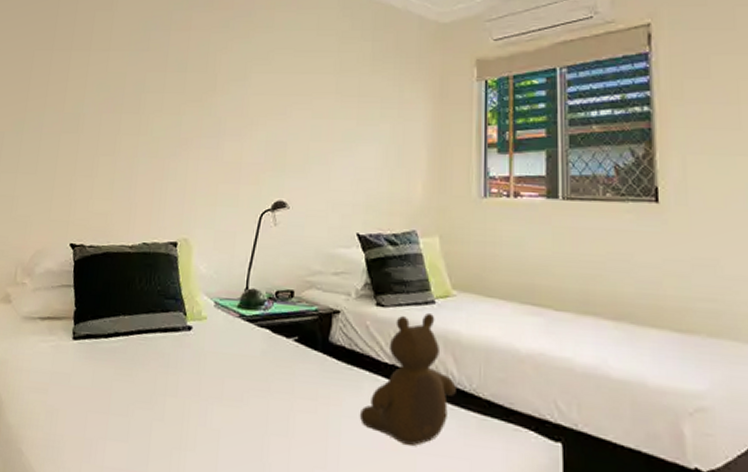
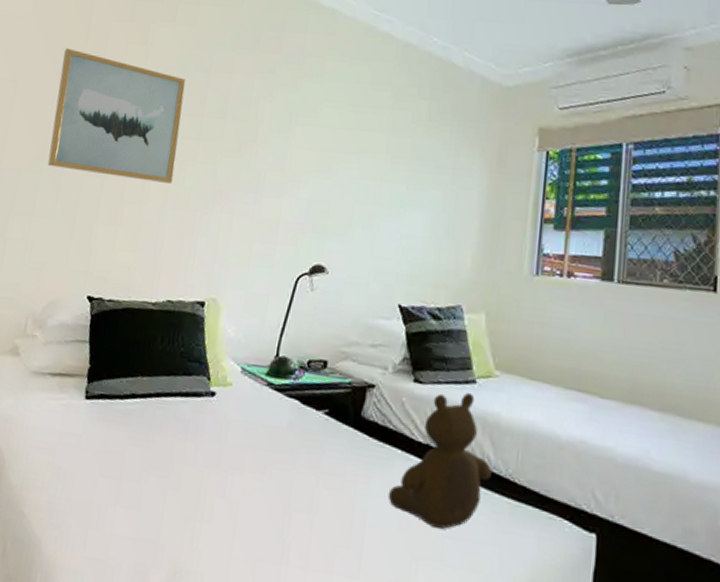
wall art: none [28,19,149,135] -> present [47,48,186,183]

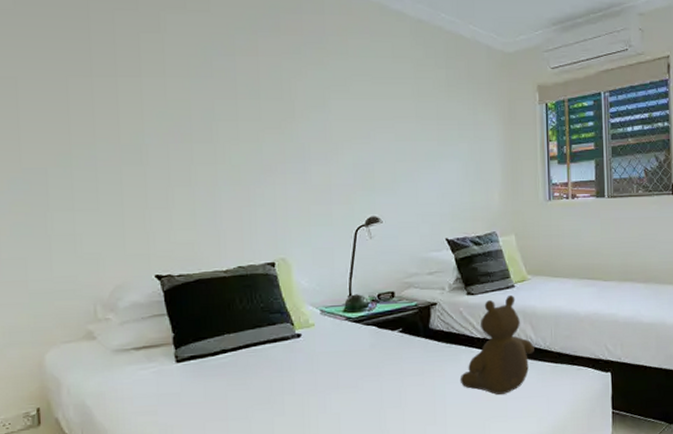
wall art: present [47,48,186,183] -> none [65,40,218,164]

